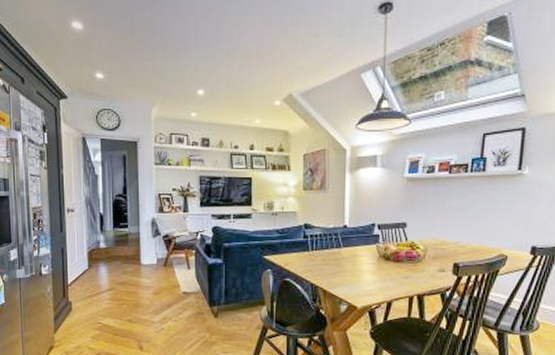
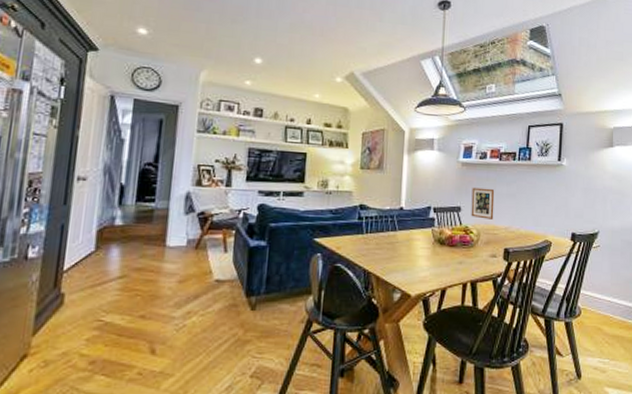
picture frame: none [417,203,444,235] -> present [471,187,495,220]

